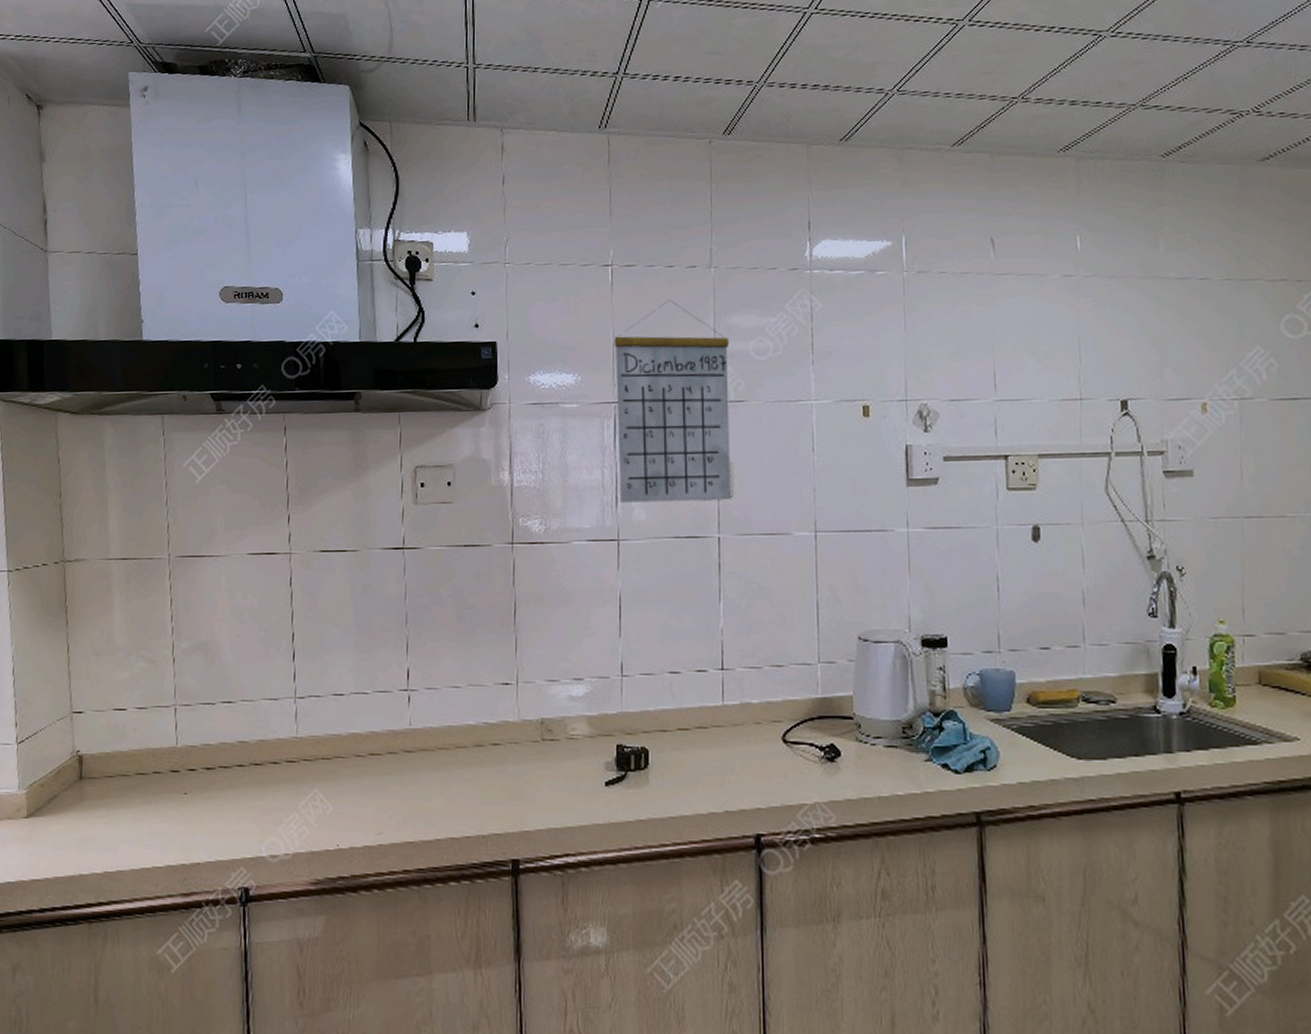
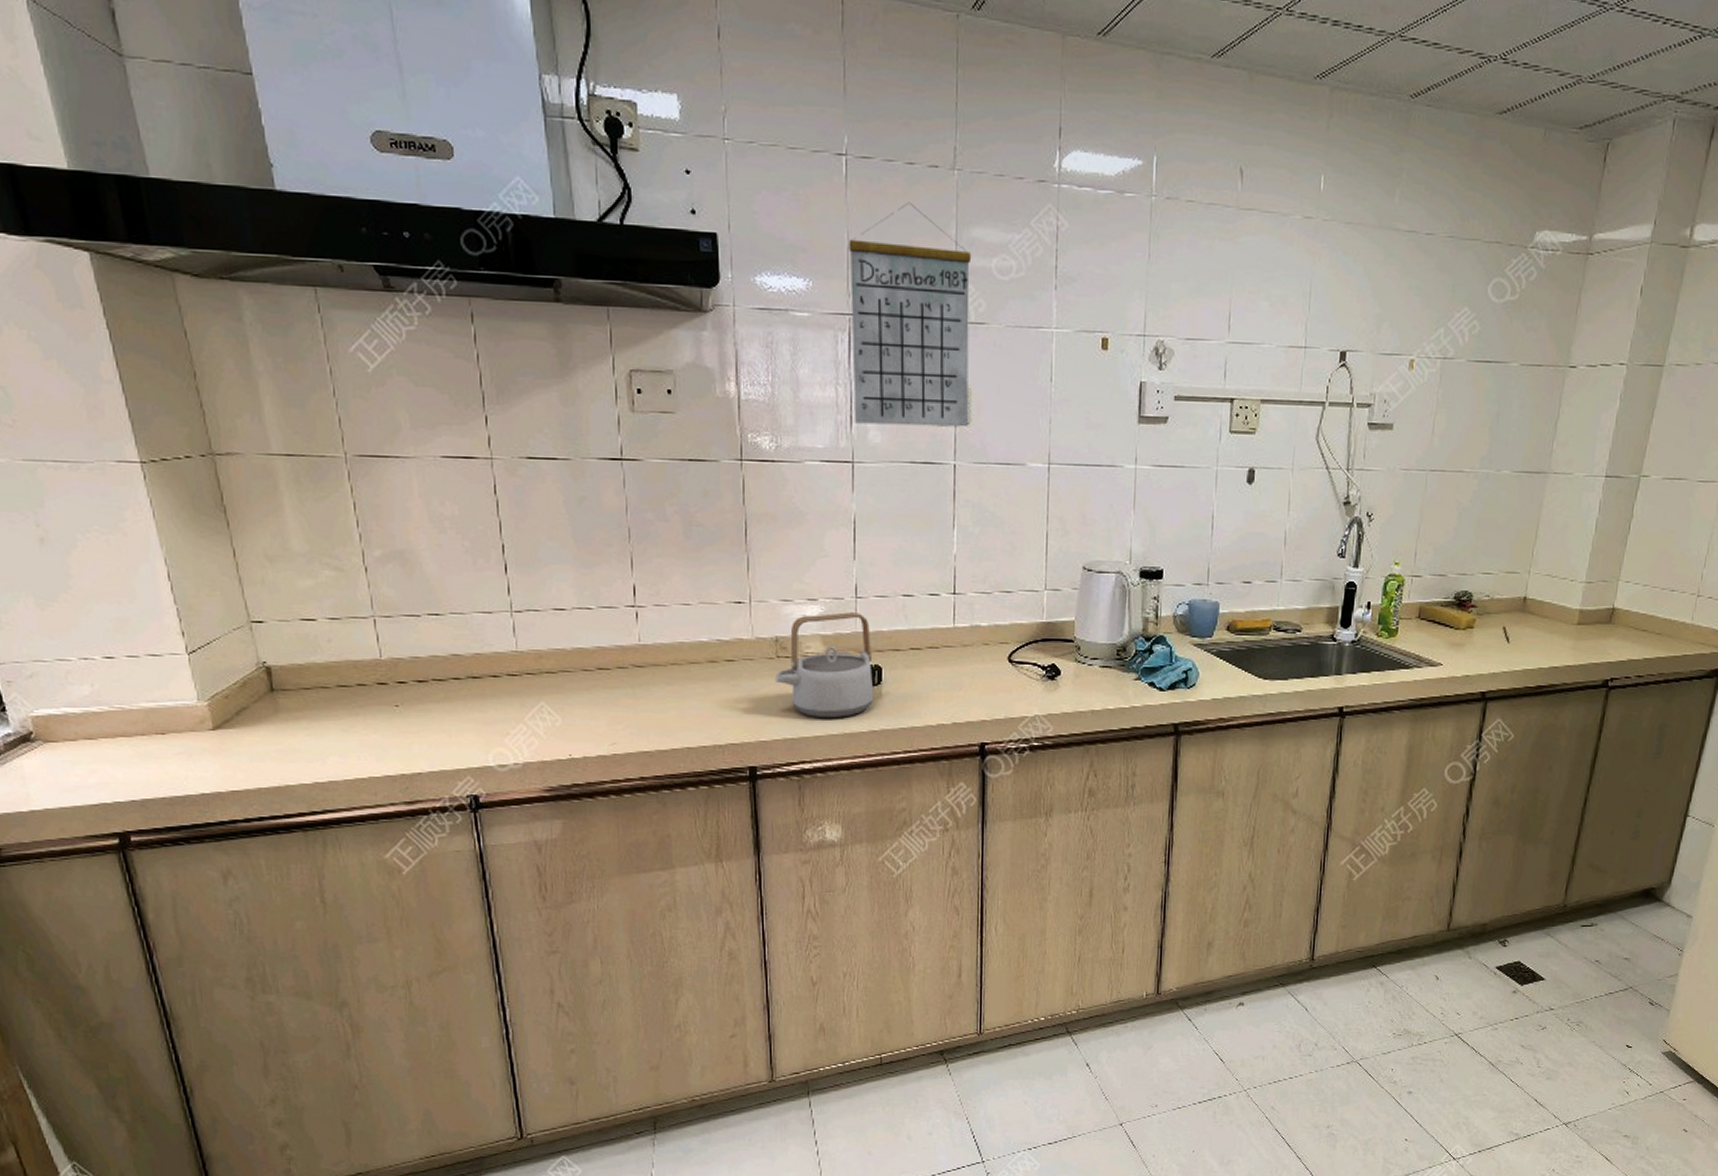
teapot: none [539,692,641,807] -> present [775,612,874,719]

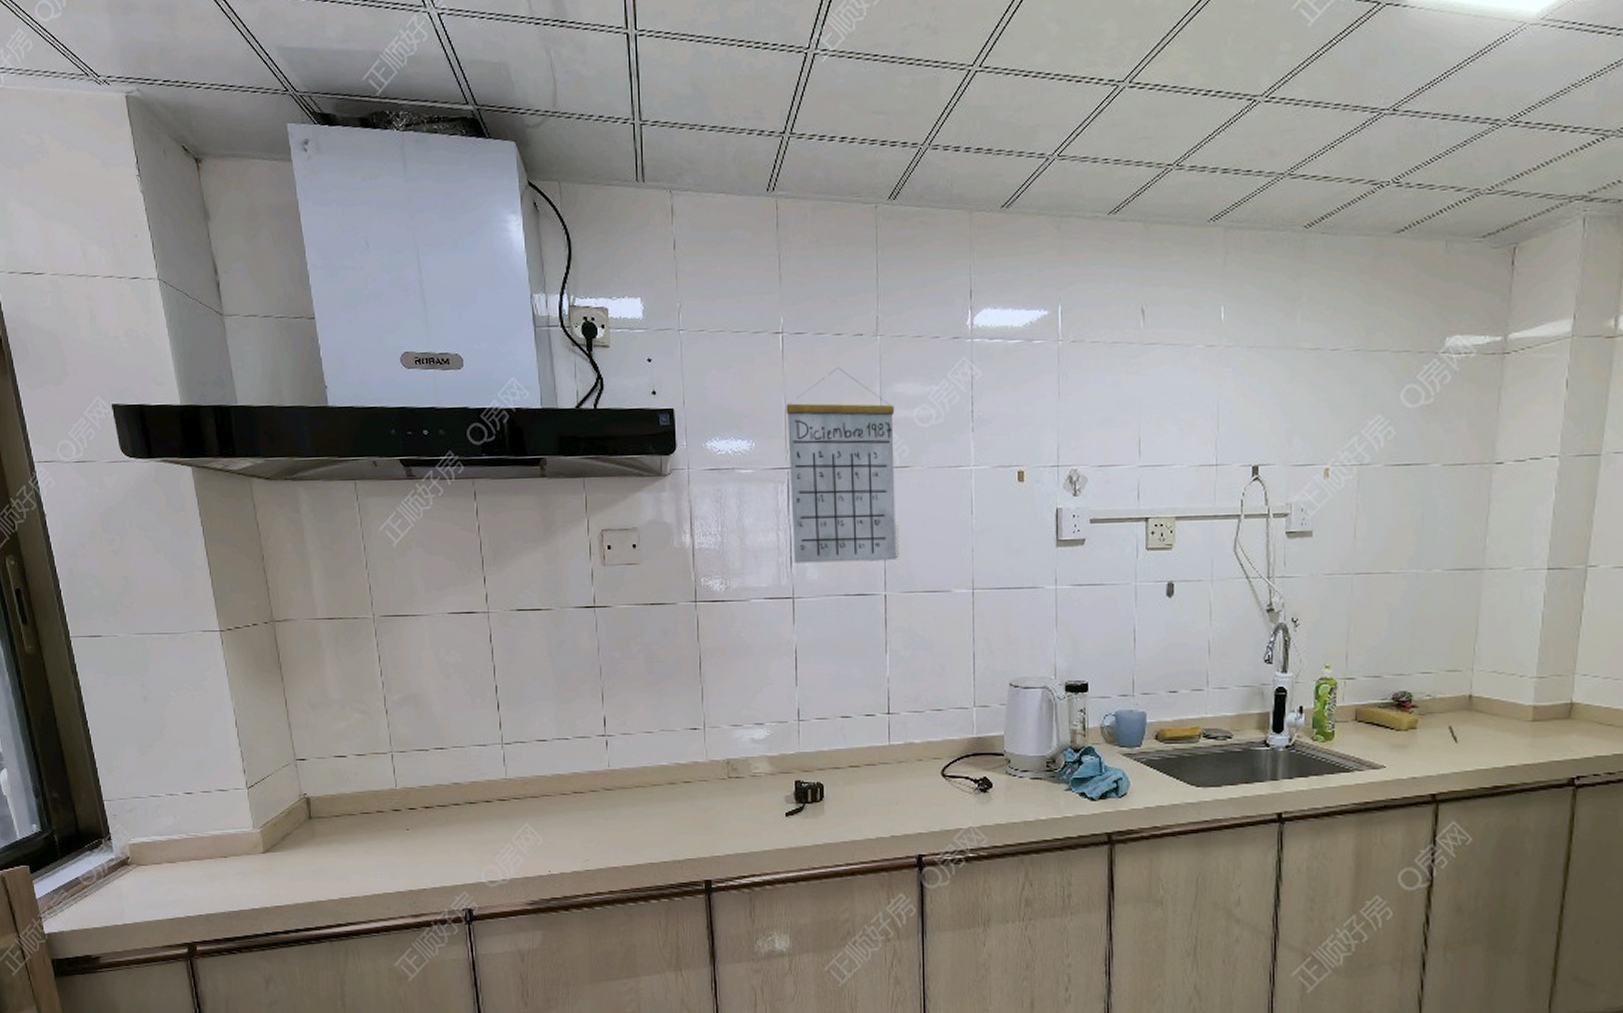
teapot: present [775,612,874,719] -> none [727,734,817,834]

